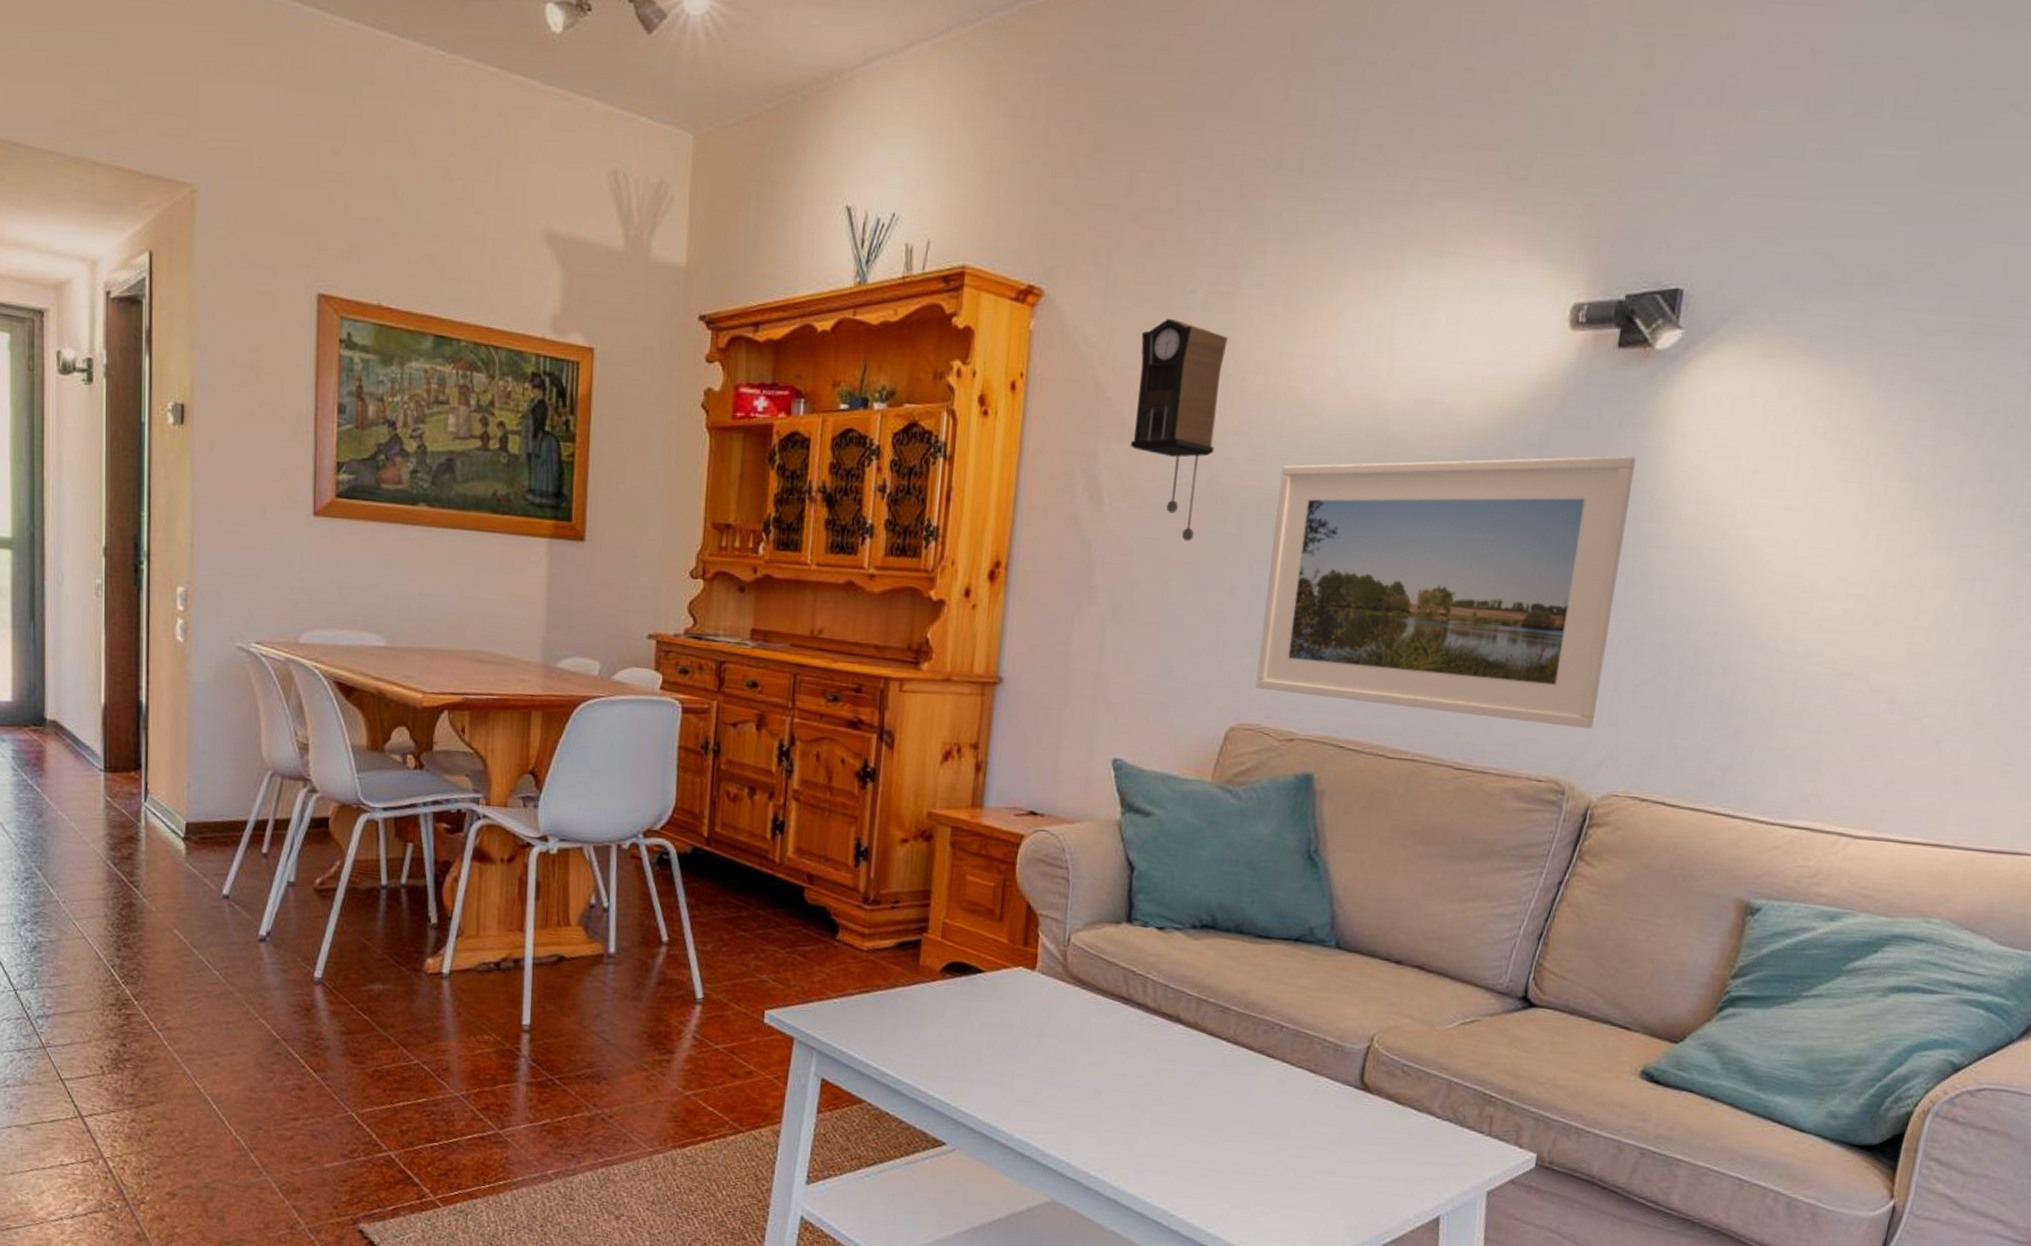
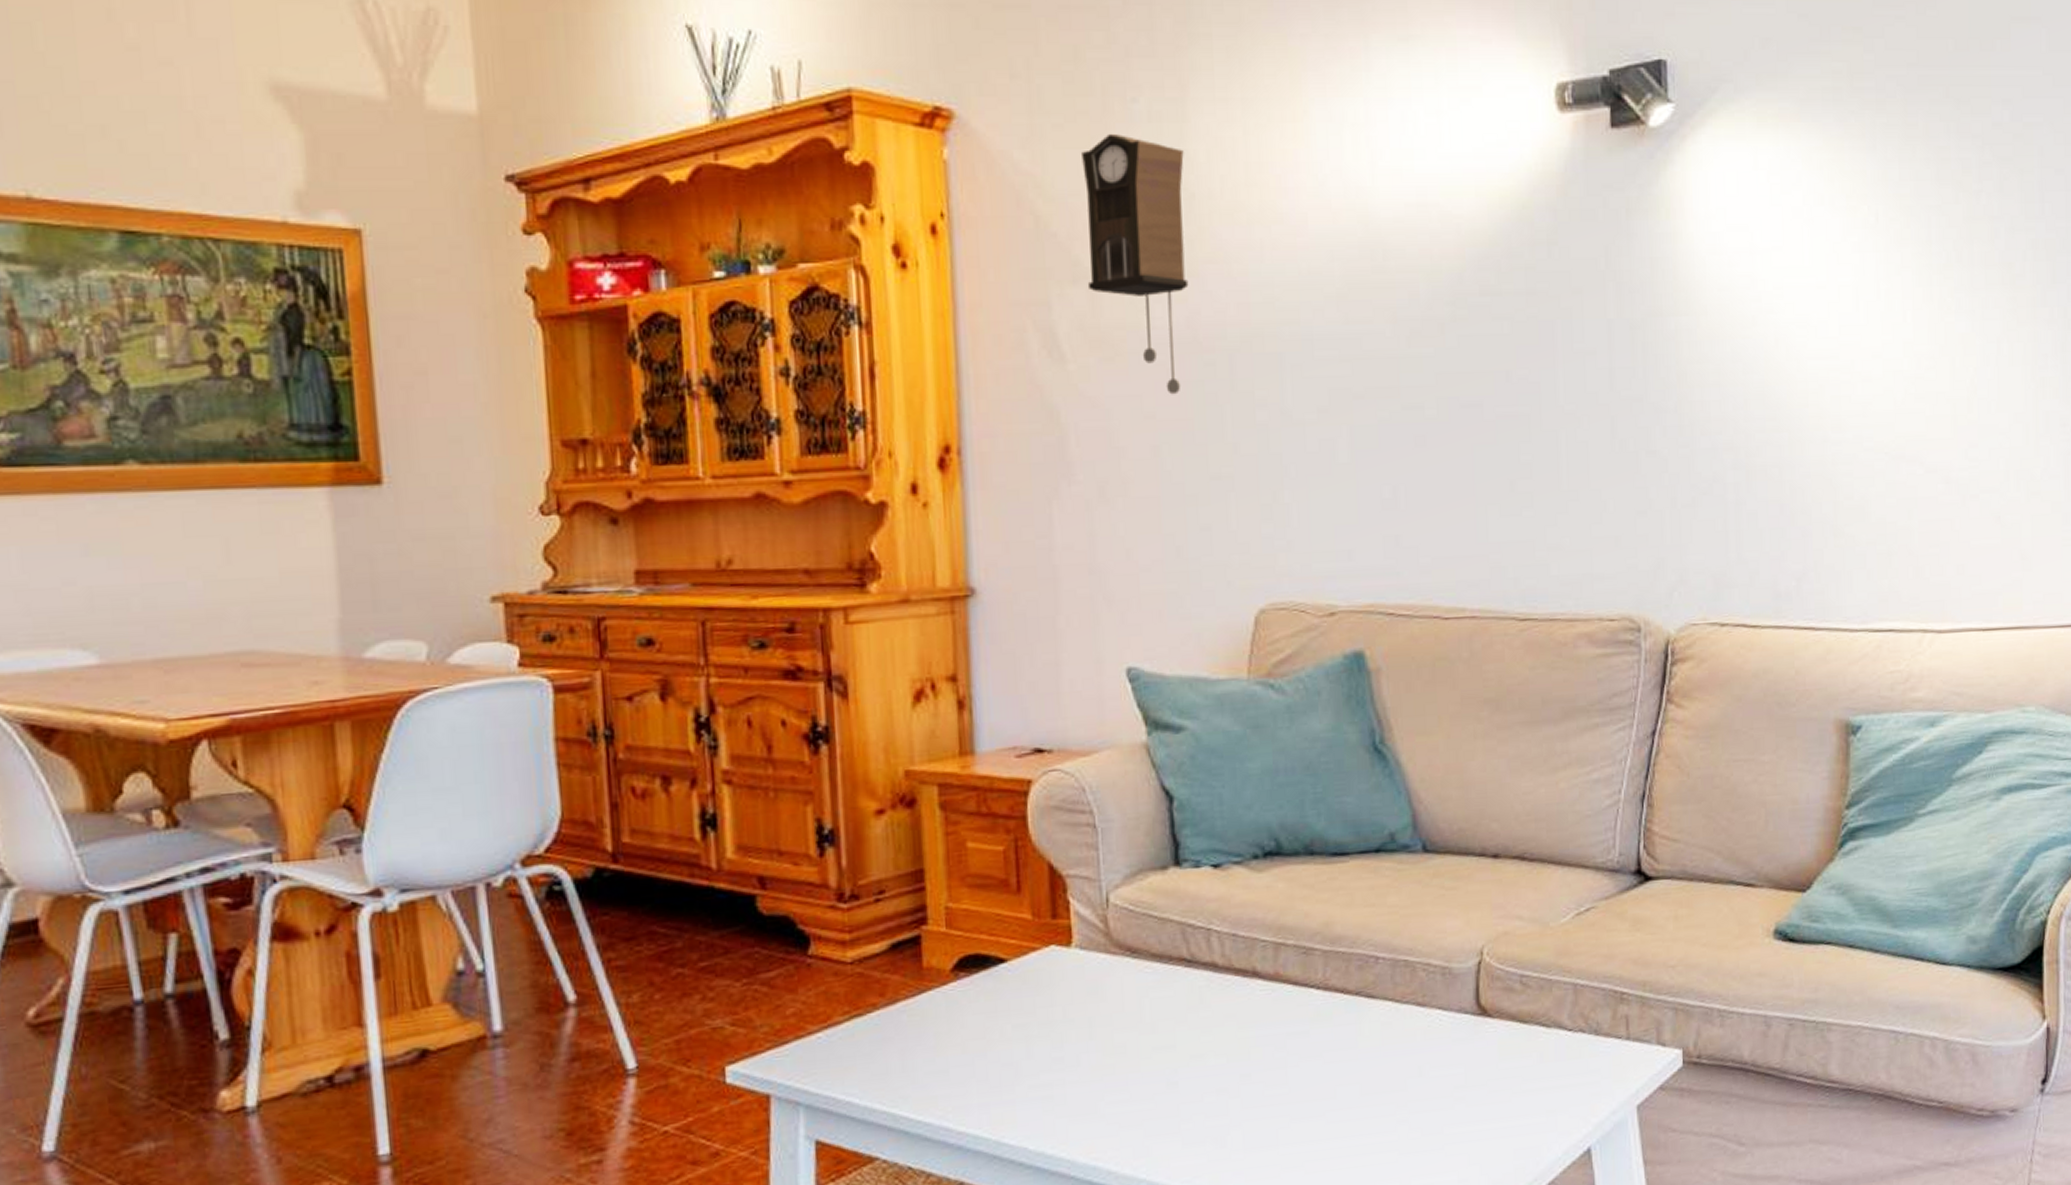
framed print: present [1255,455,1637,729] -> none [1270,245,1657,560]

